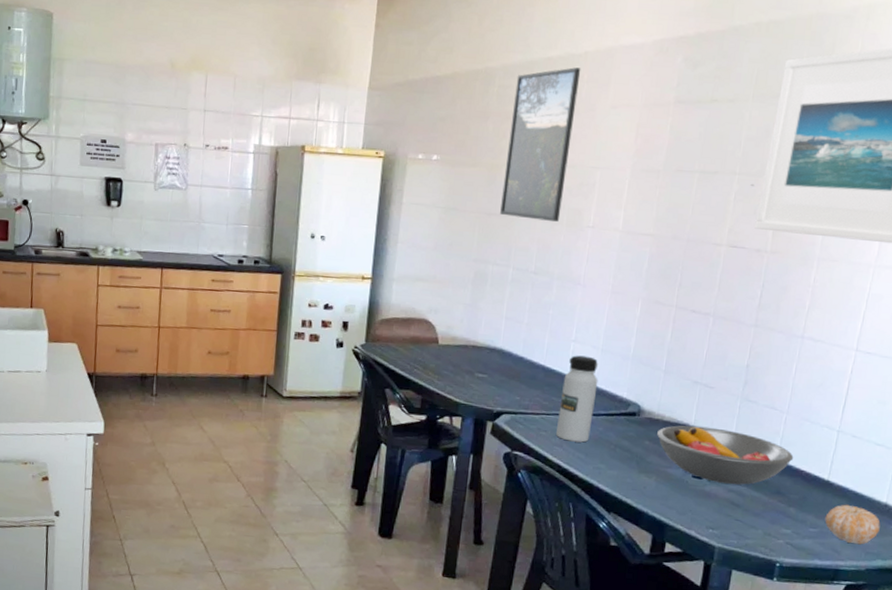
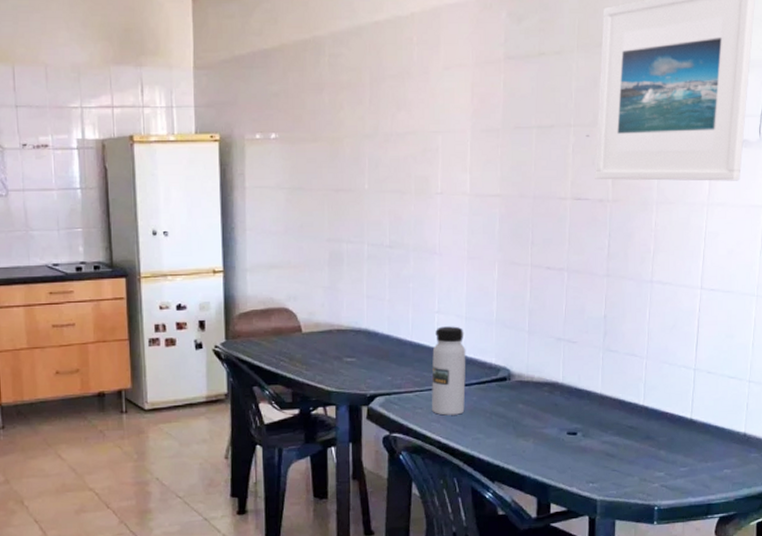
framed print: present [500,67,581,222] -> none [346,30,410,192]
fruit bowl: present [657,425,794,485] -> none [529,382,658,436]
fruit: present [825,504,880,545] -> none [693,439,742,477]

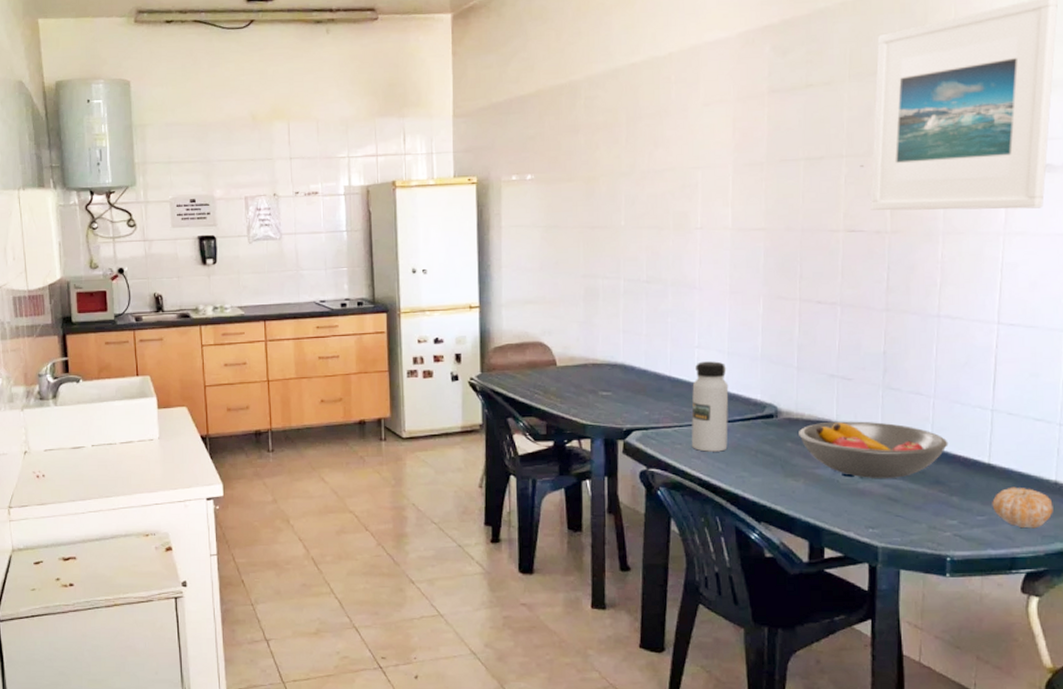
fruit bowl: none [529,382,658,436] -> present [799,421,948,478]
fruit: none [693,439,742,477] -> present [992,487,1053,529]

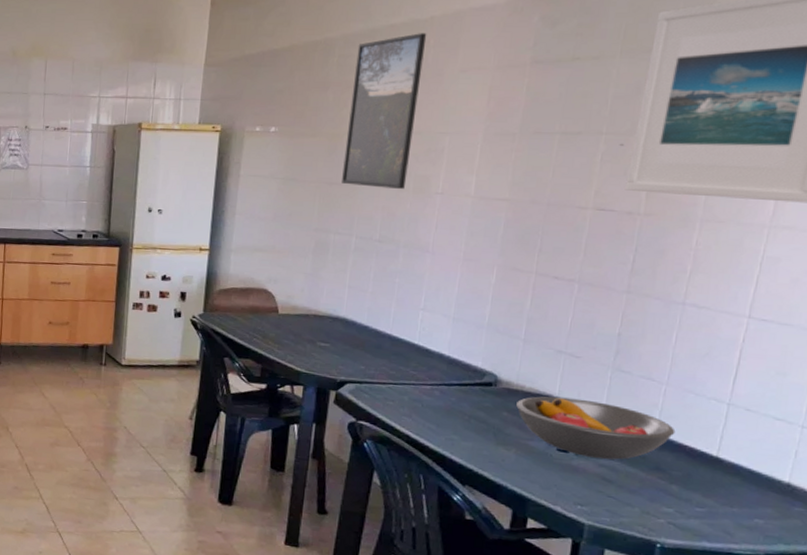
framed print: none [602,70,668,228] -> present [342,33,427,189]
water bottle: present [691,361,729,452] -> none [404,324,450,413]
fruit: present [992,487,1053,529] -> none [714,482,782,528]

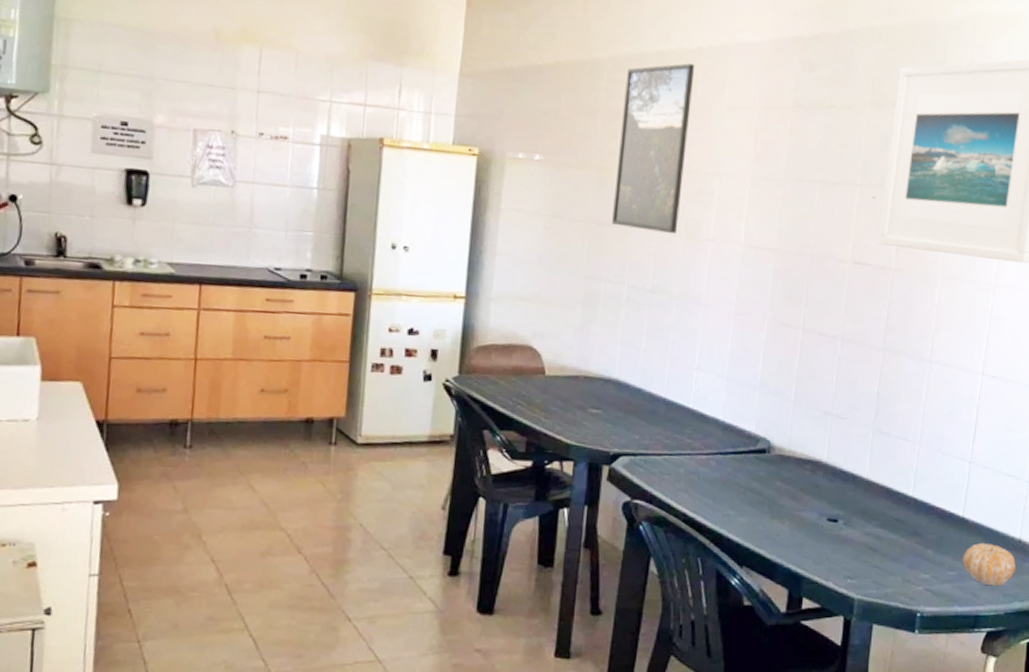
fruit bowl: present [516,396,676,460] -> none [789,462,929,527]
fruit: none [714,482,782,528] -> present [962,542,1016,587]

